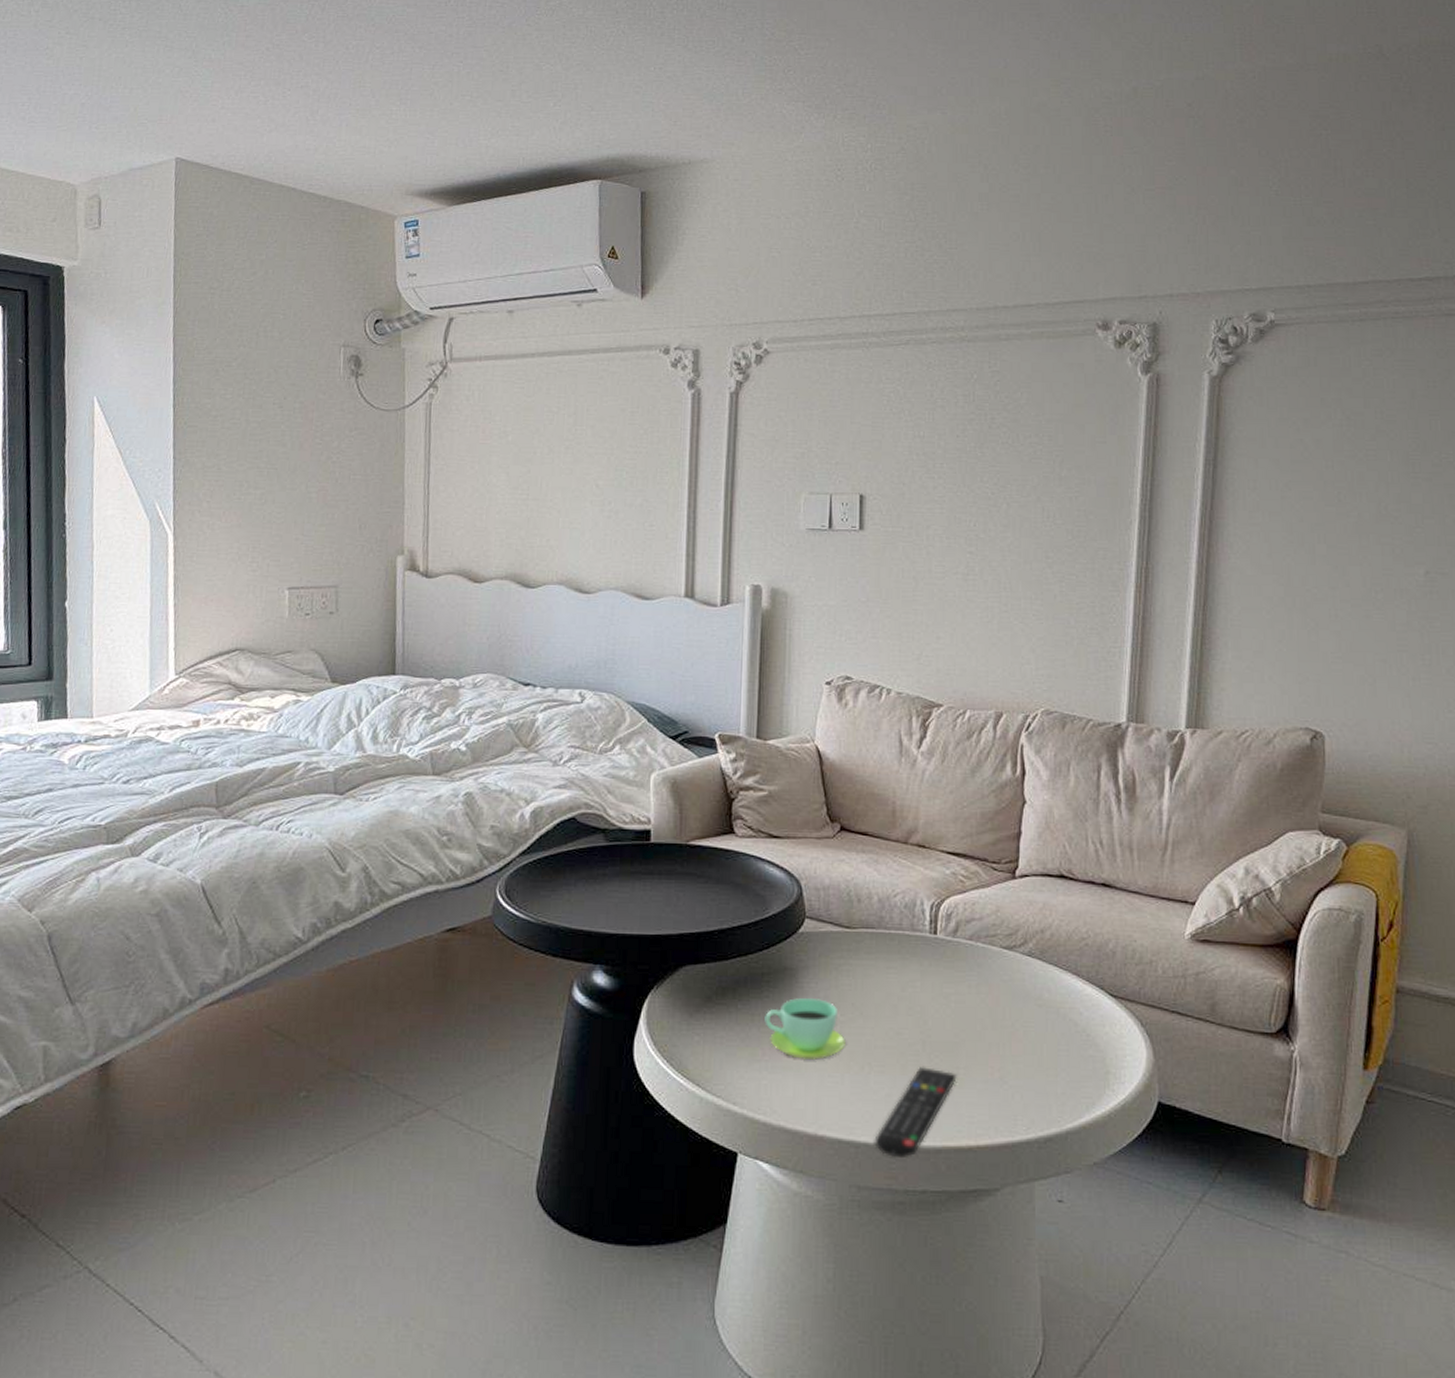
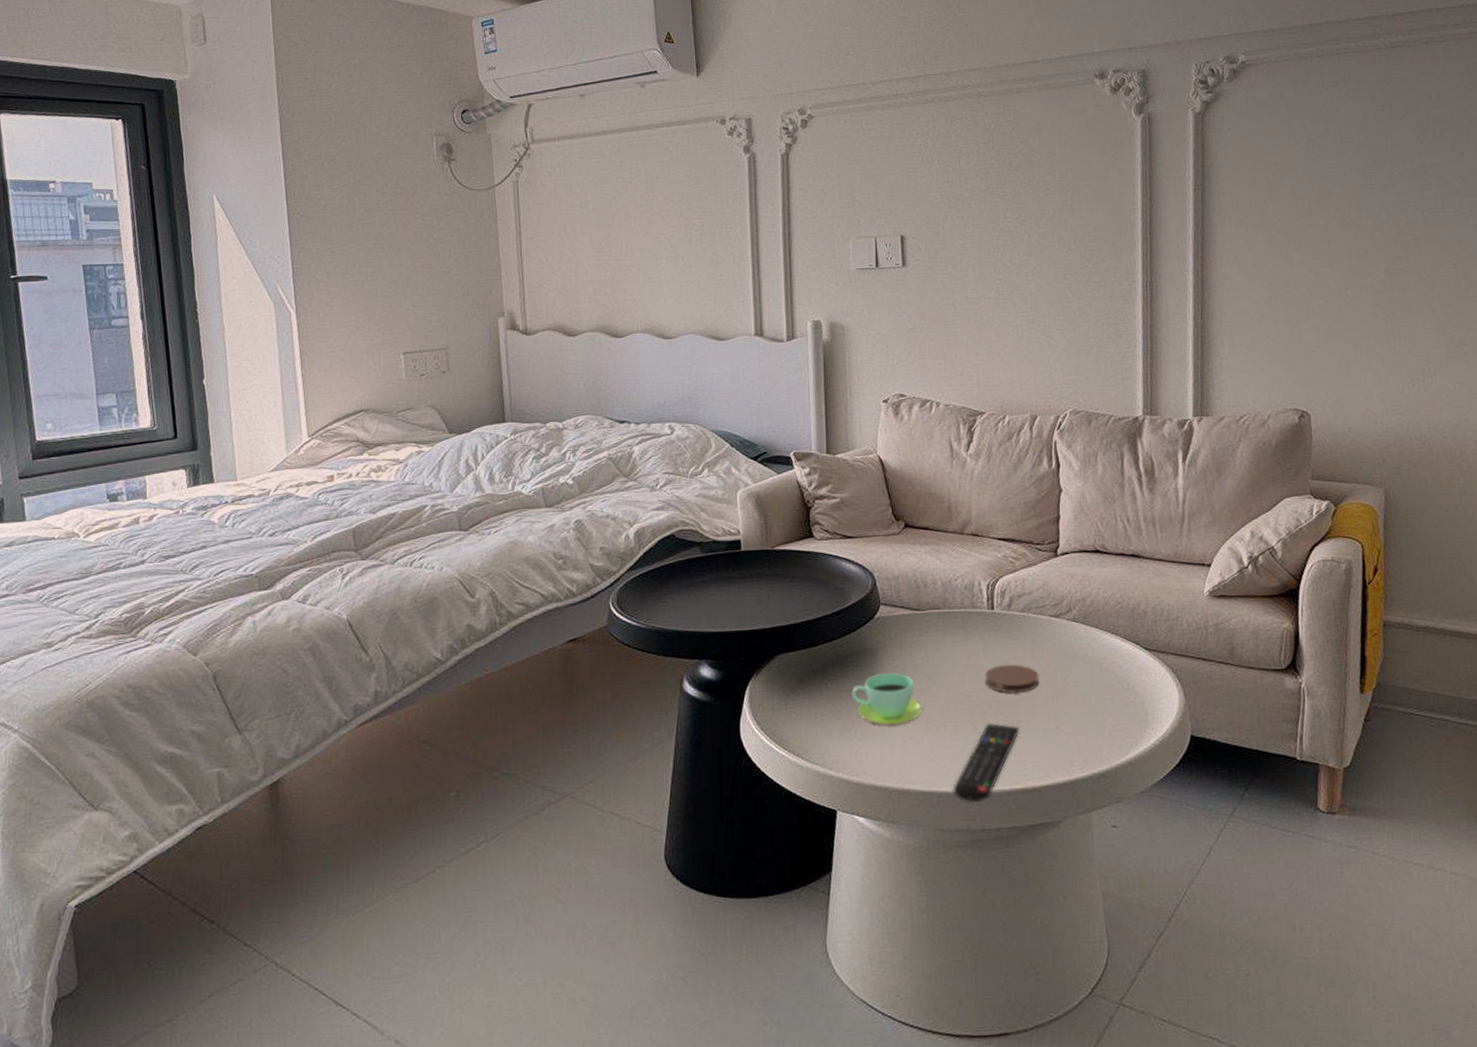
coaster: none [920,999,984,1035] -> present [984,664,1040,694]

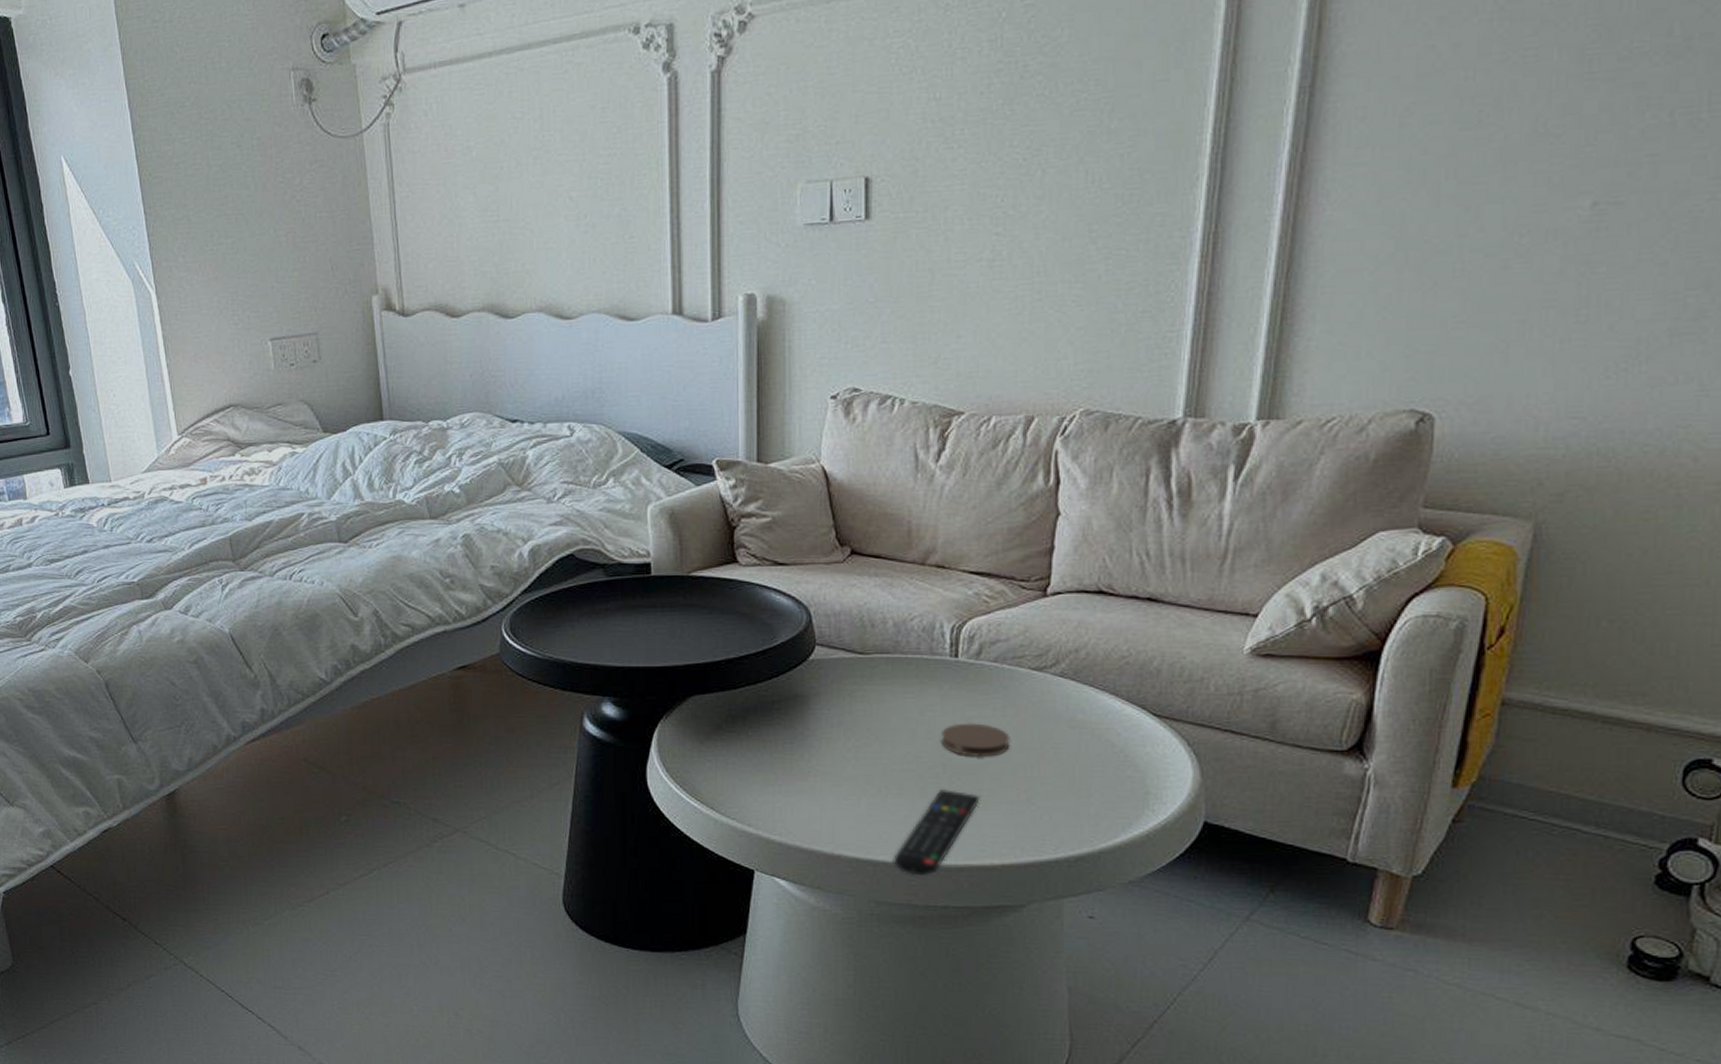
cup: present [851,672,922,726] -> none [776,723,861,783]

